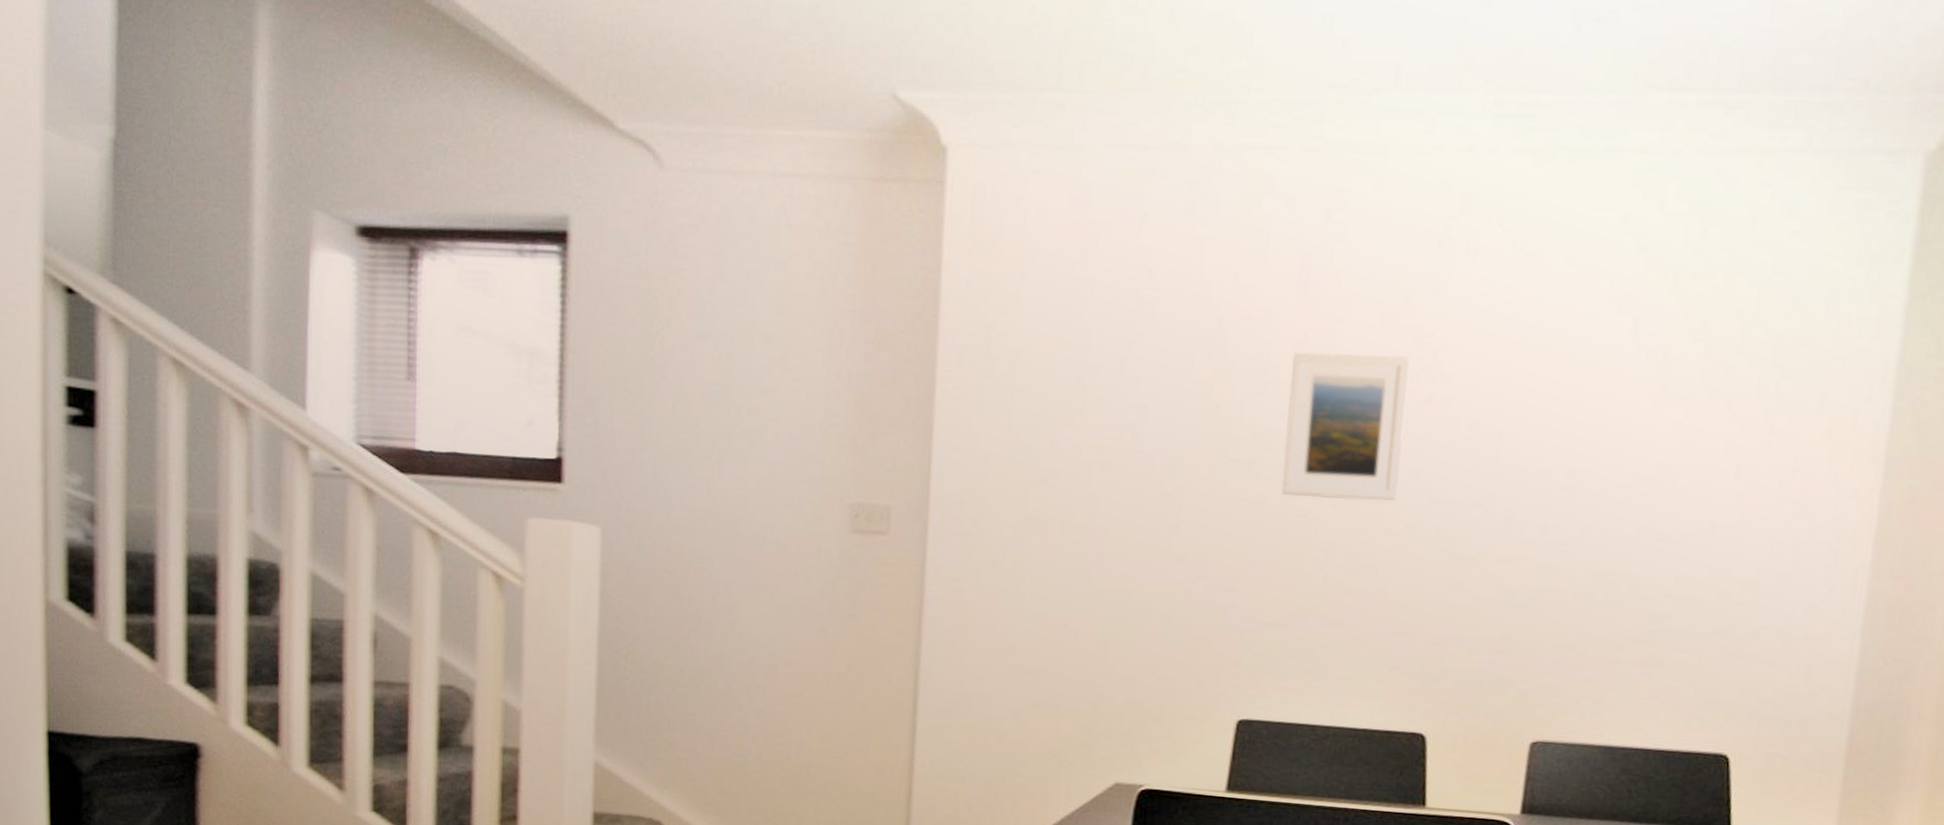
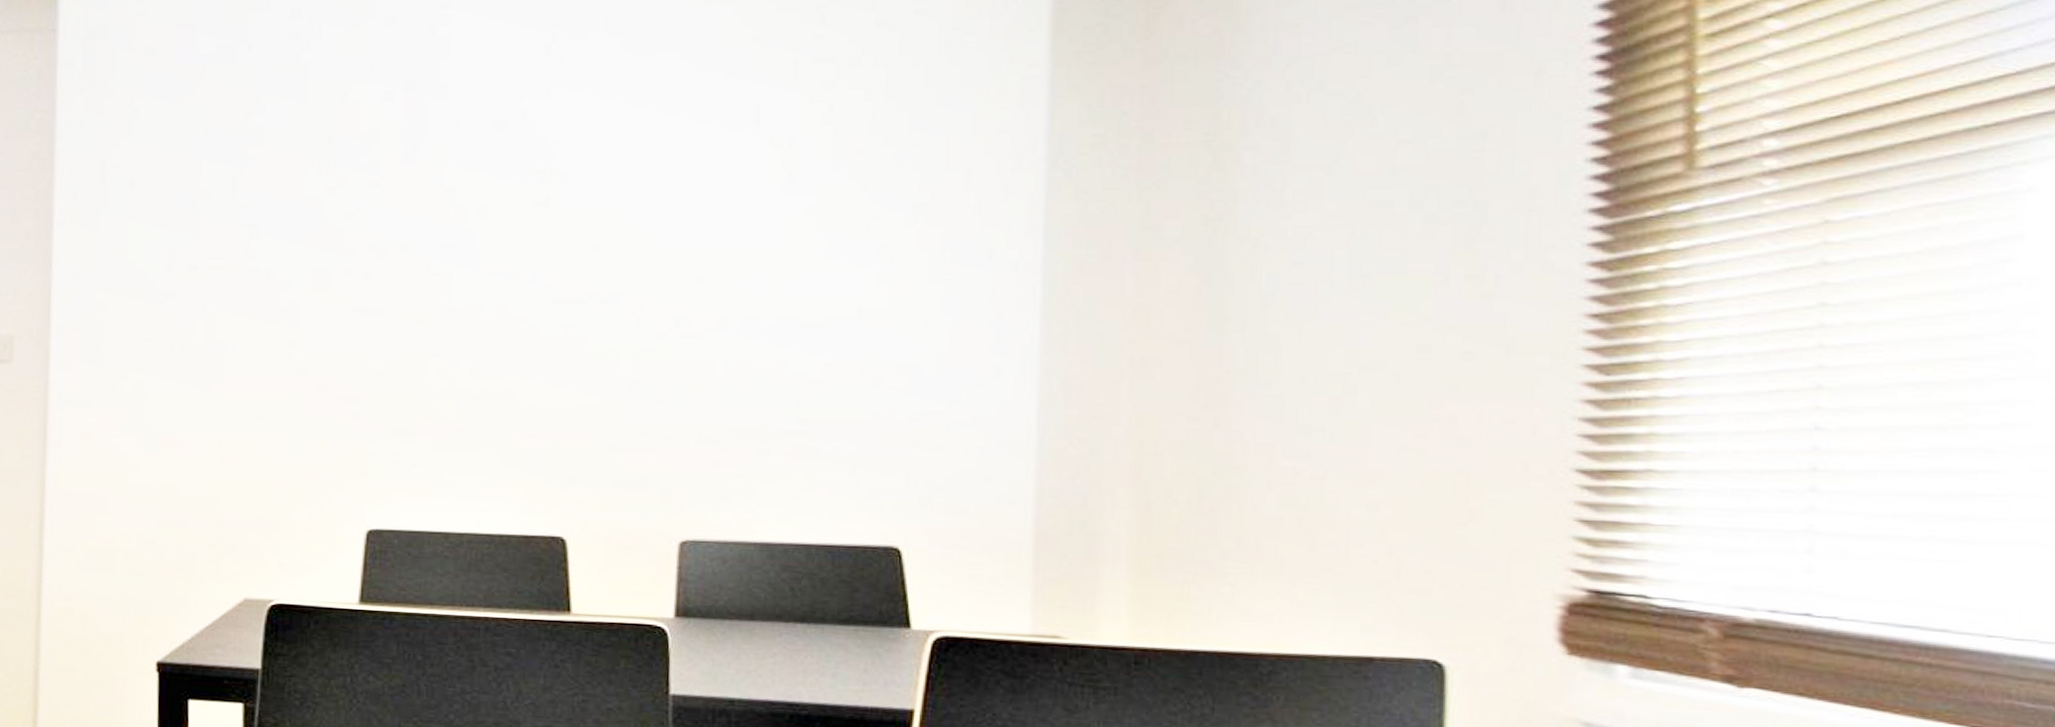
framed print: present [1282,352,1409,501] -> none [400,160,523,304]

